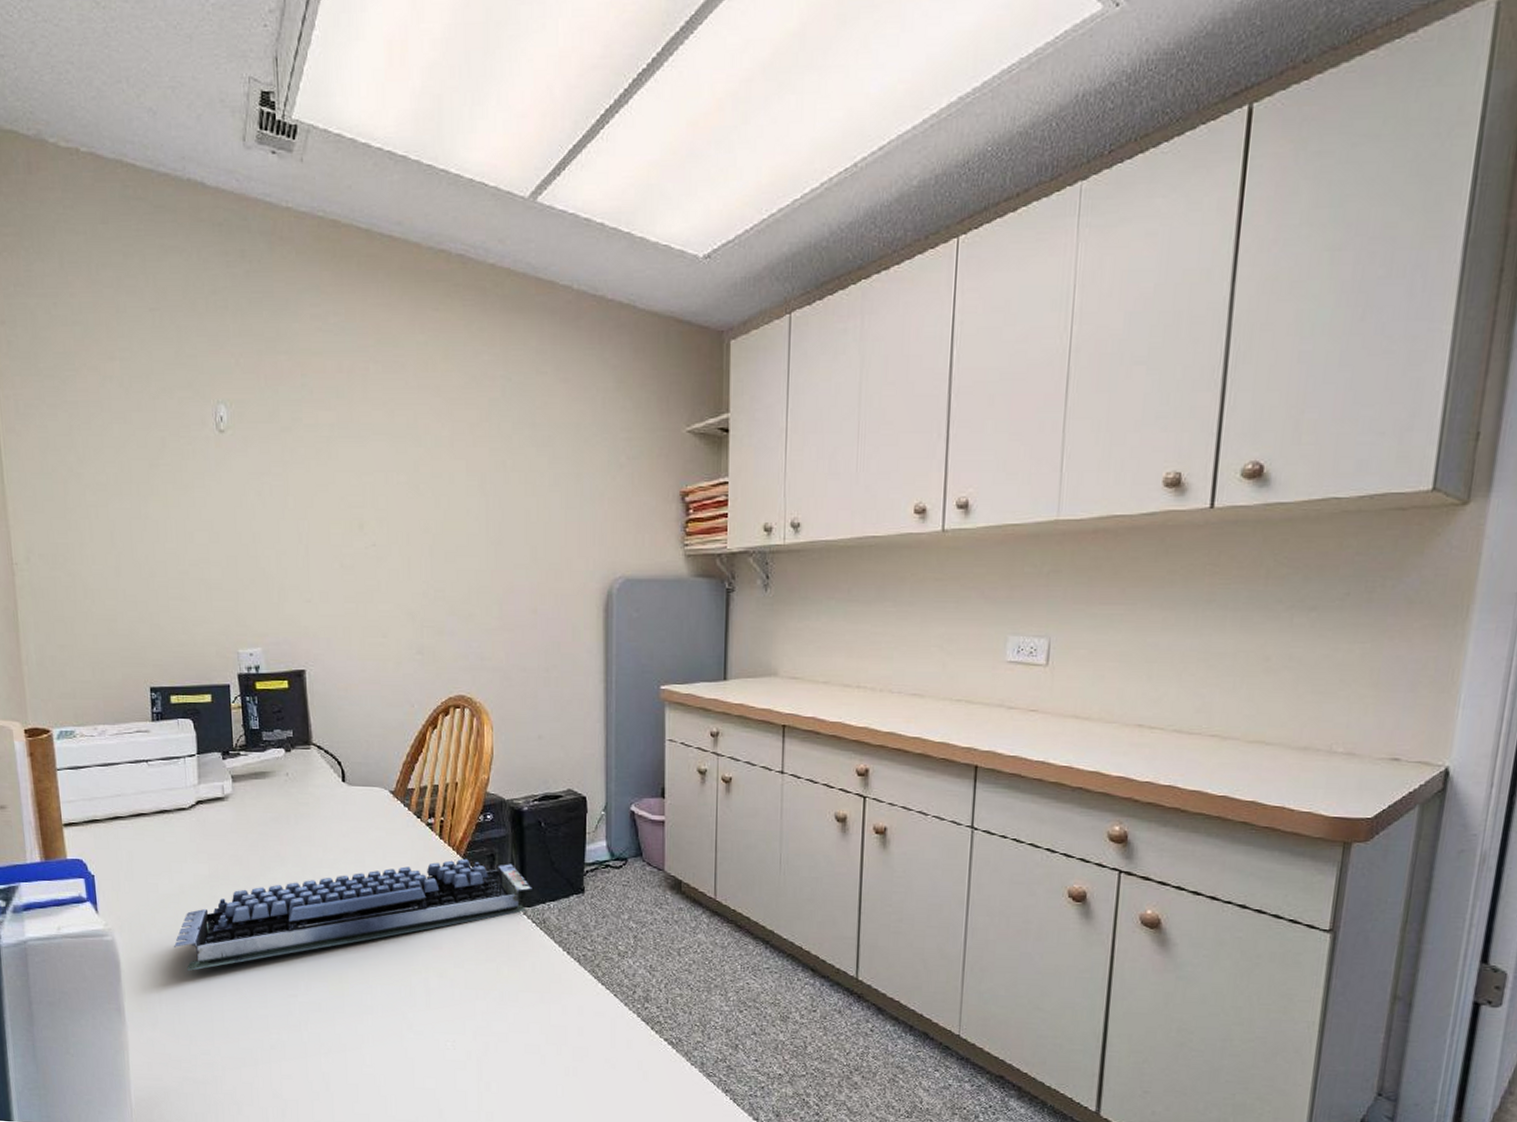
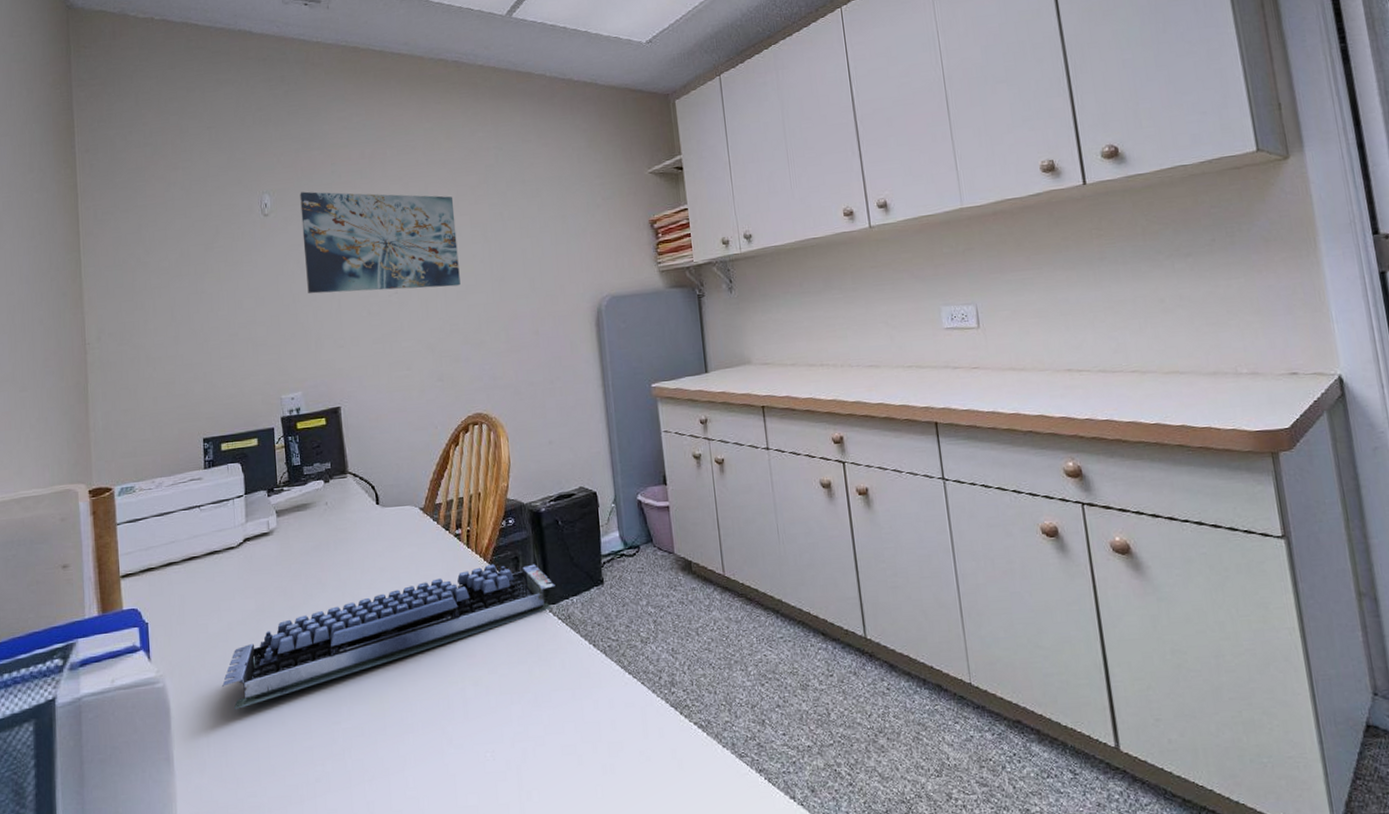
wall art: none [262,407,450,545] -> present [300,191,461,294]

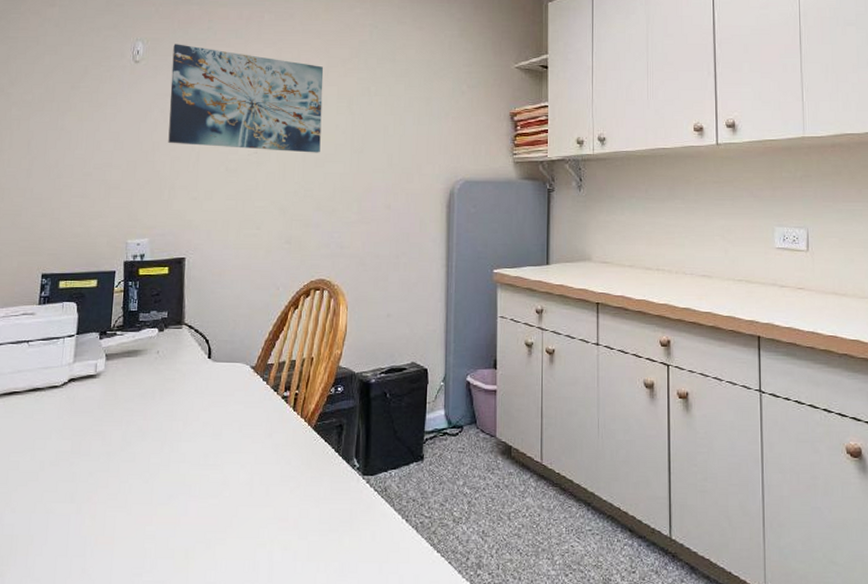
computer keyboard: present [221,563,556,709] -> none [24,429,376,551]

